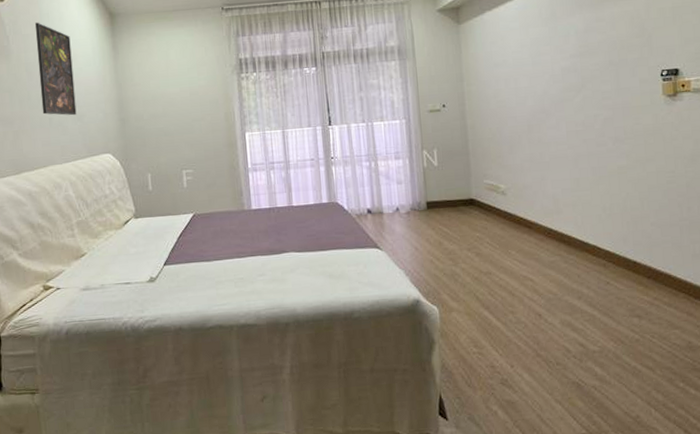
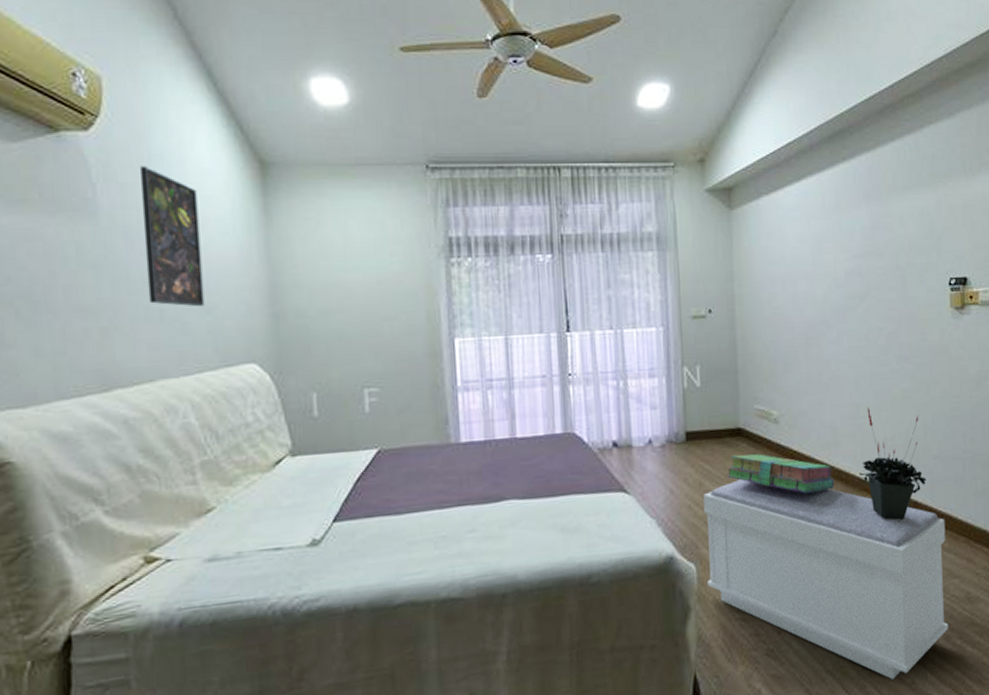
bench: none [443,240,671,413] -> present [703,479,948,680]
stack of books: none [462,220,558,252] -> present [726,454,835,493]
potted plant: none [580,182,645,277] -> present [859,407,927,520]

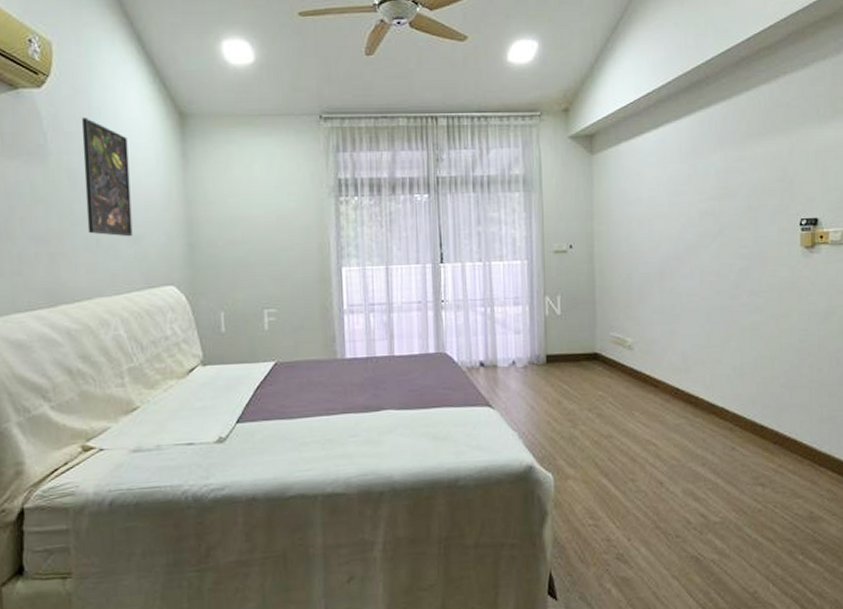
bench: present [703,479,948,680] -> none [561,399,791,588]
stack of books: present [726,454,835,493] -> none [583,377,685,414]
potted plant: present [859,407,927,520] -> none [708,337,773,442]

